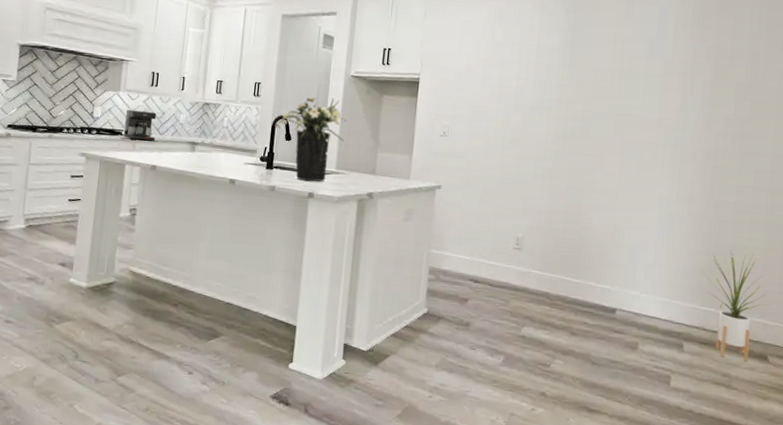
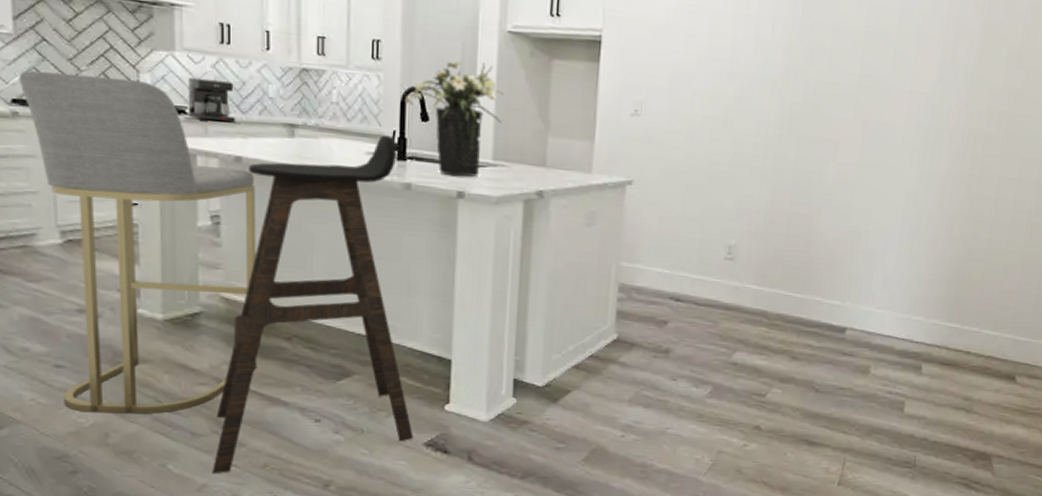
bar stool: none [7,105,164,362] -> present [18,70,258,414]
bar stool: none [107,150,267,415] -> present [212,135,414,474]
house plant: present [706,250,768,362] -> none [953,255,1022,383]

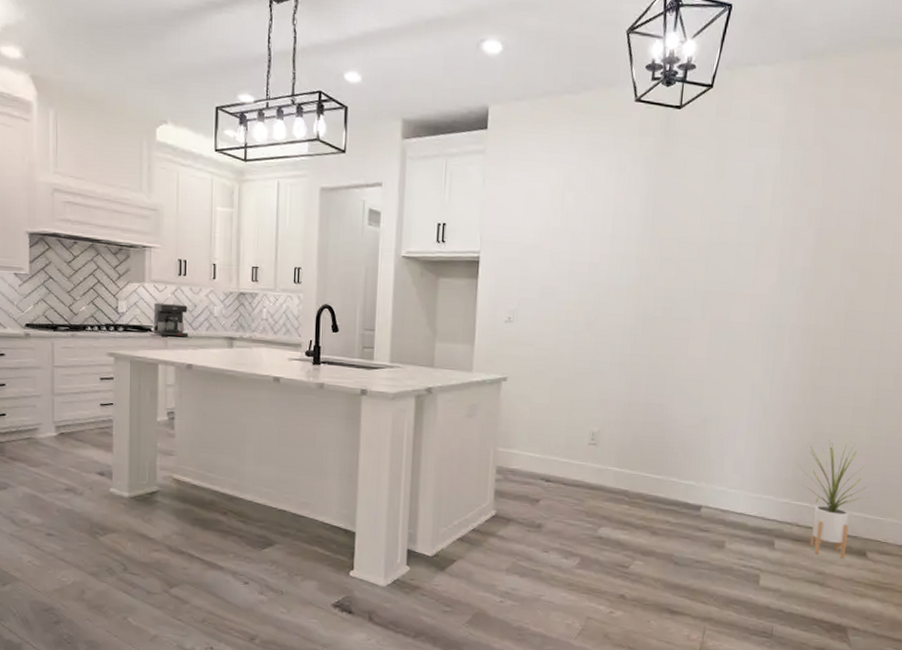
bar stool: present [18,70,258,414] -> none [31,301,202,575]
bar stool: present [212,135,414,474] -> none [162,344,324,627]
flower arrangement: present [404,60,505,177] -> none [319,281,400,377]
house plant: none [953,255,1022,383] -> present [801,439,870,559]

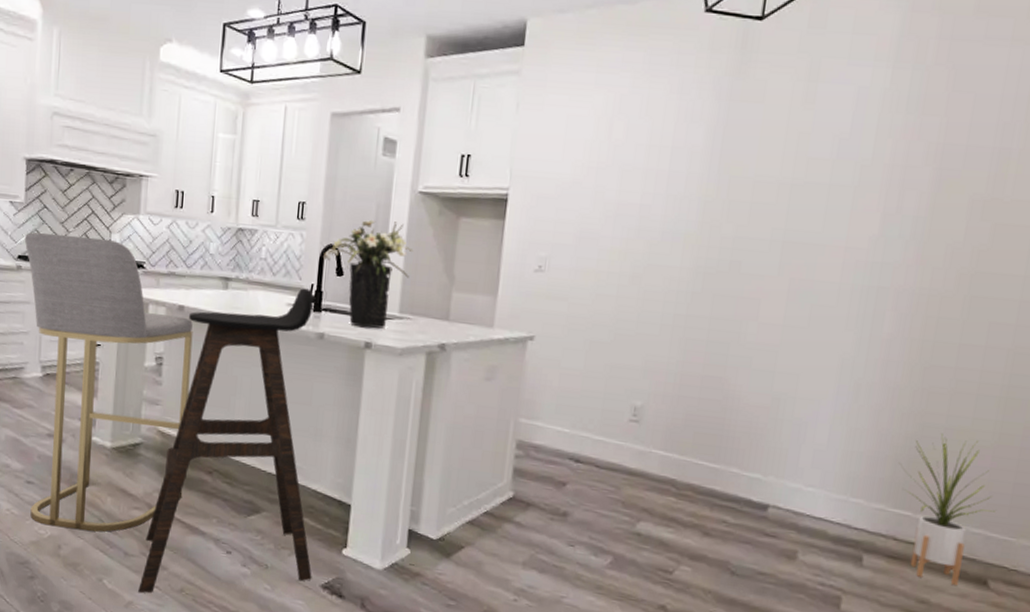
bar stool: none [31,301,202,575] -> present [24,232,193,532]
coffee maker: present [153,302,189,338] -> none [145,236,183,276]
bar stool: none [162,344,324,627] -> present [138,288,313,594]
flower arrangement: none [319,281,400,377] -> present [322,219,414,329]

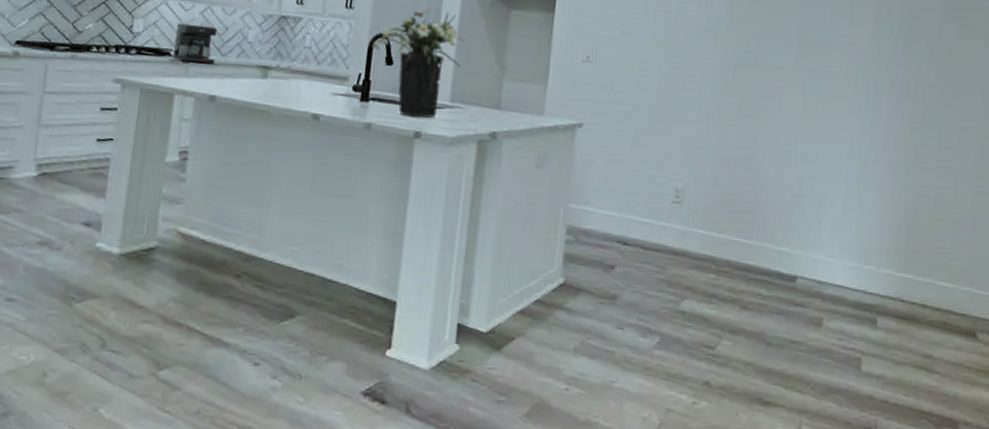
bar stool: present [24,232,193,532] -> none [8,15,225,353]
bar stool: present [138,288,313,594] -> none [143,77,361,421]
coffee maker: none [145,236,183,276] -> present [172,23,218,65]
house plant: present [902,433,995,586] -> none [904,203,978,340]

